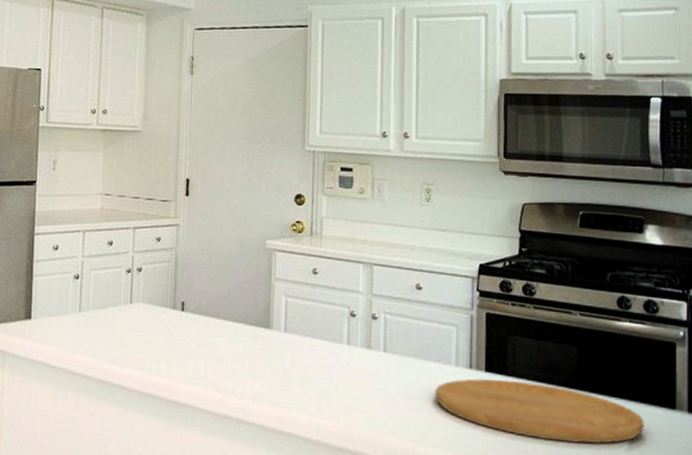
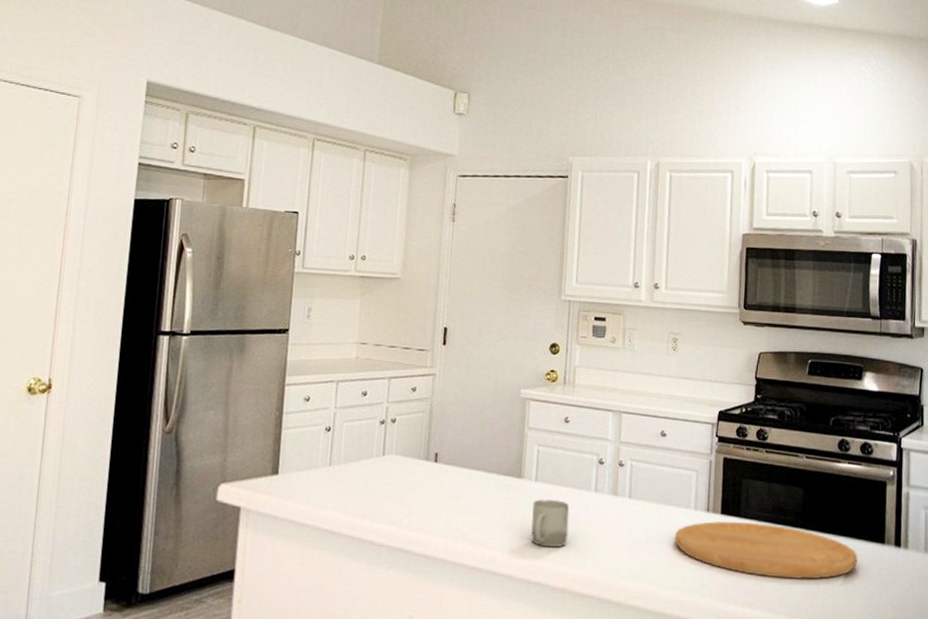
cup: none [281,350,321,400] -> present [530,499,570,548]

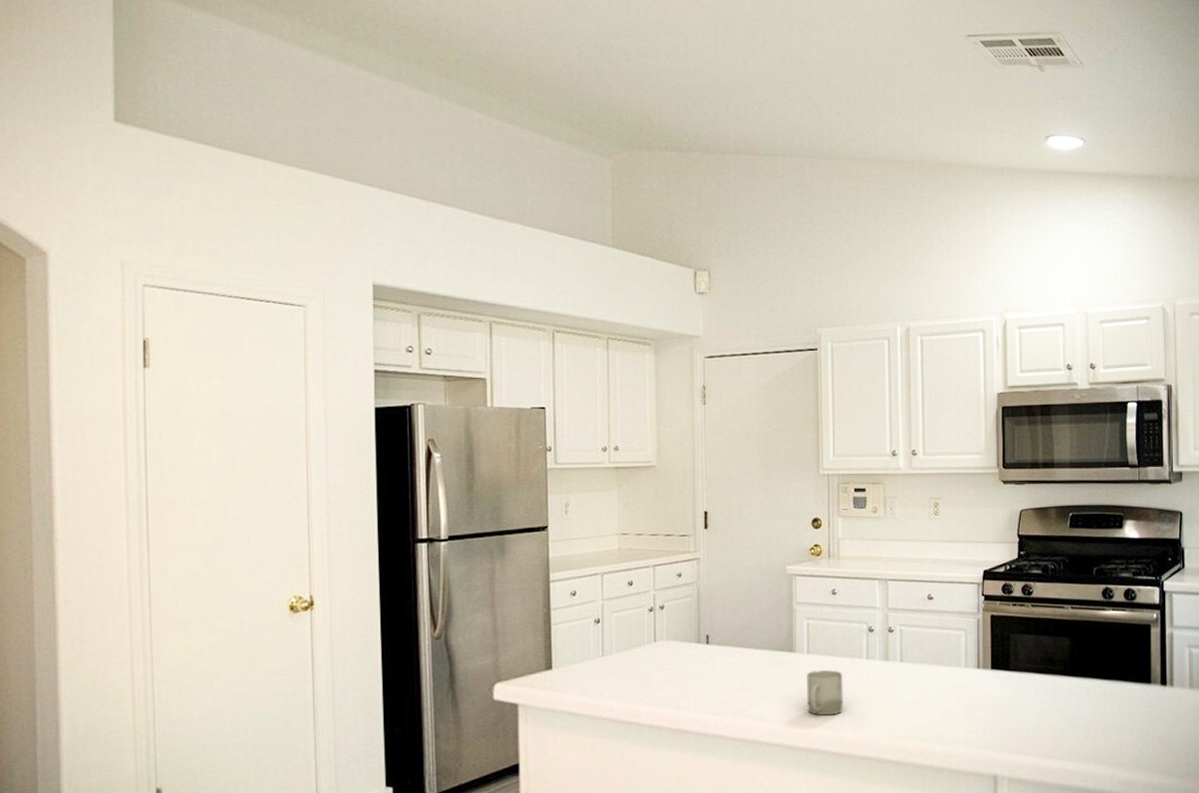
cutting board: present [675,521,858,579] -> none [948,675,1126,725]

